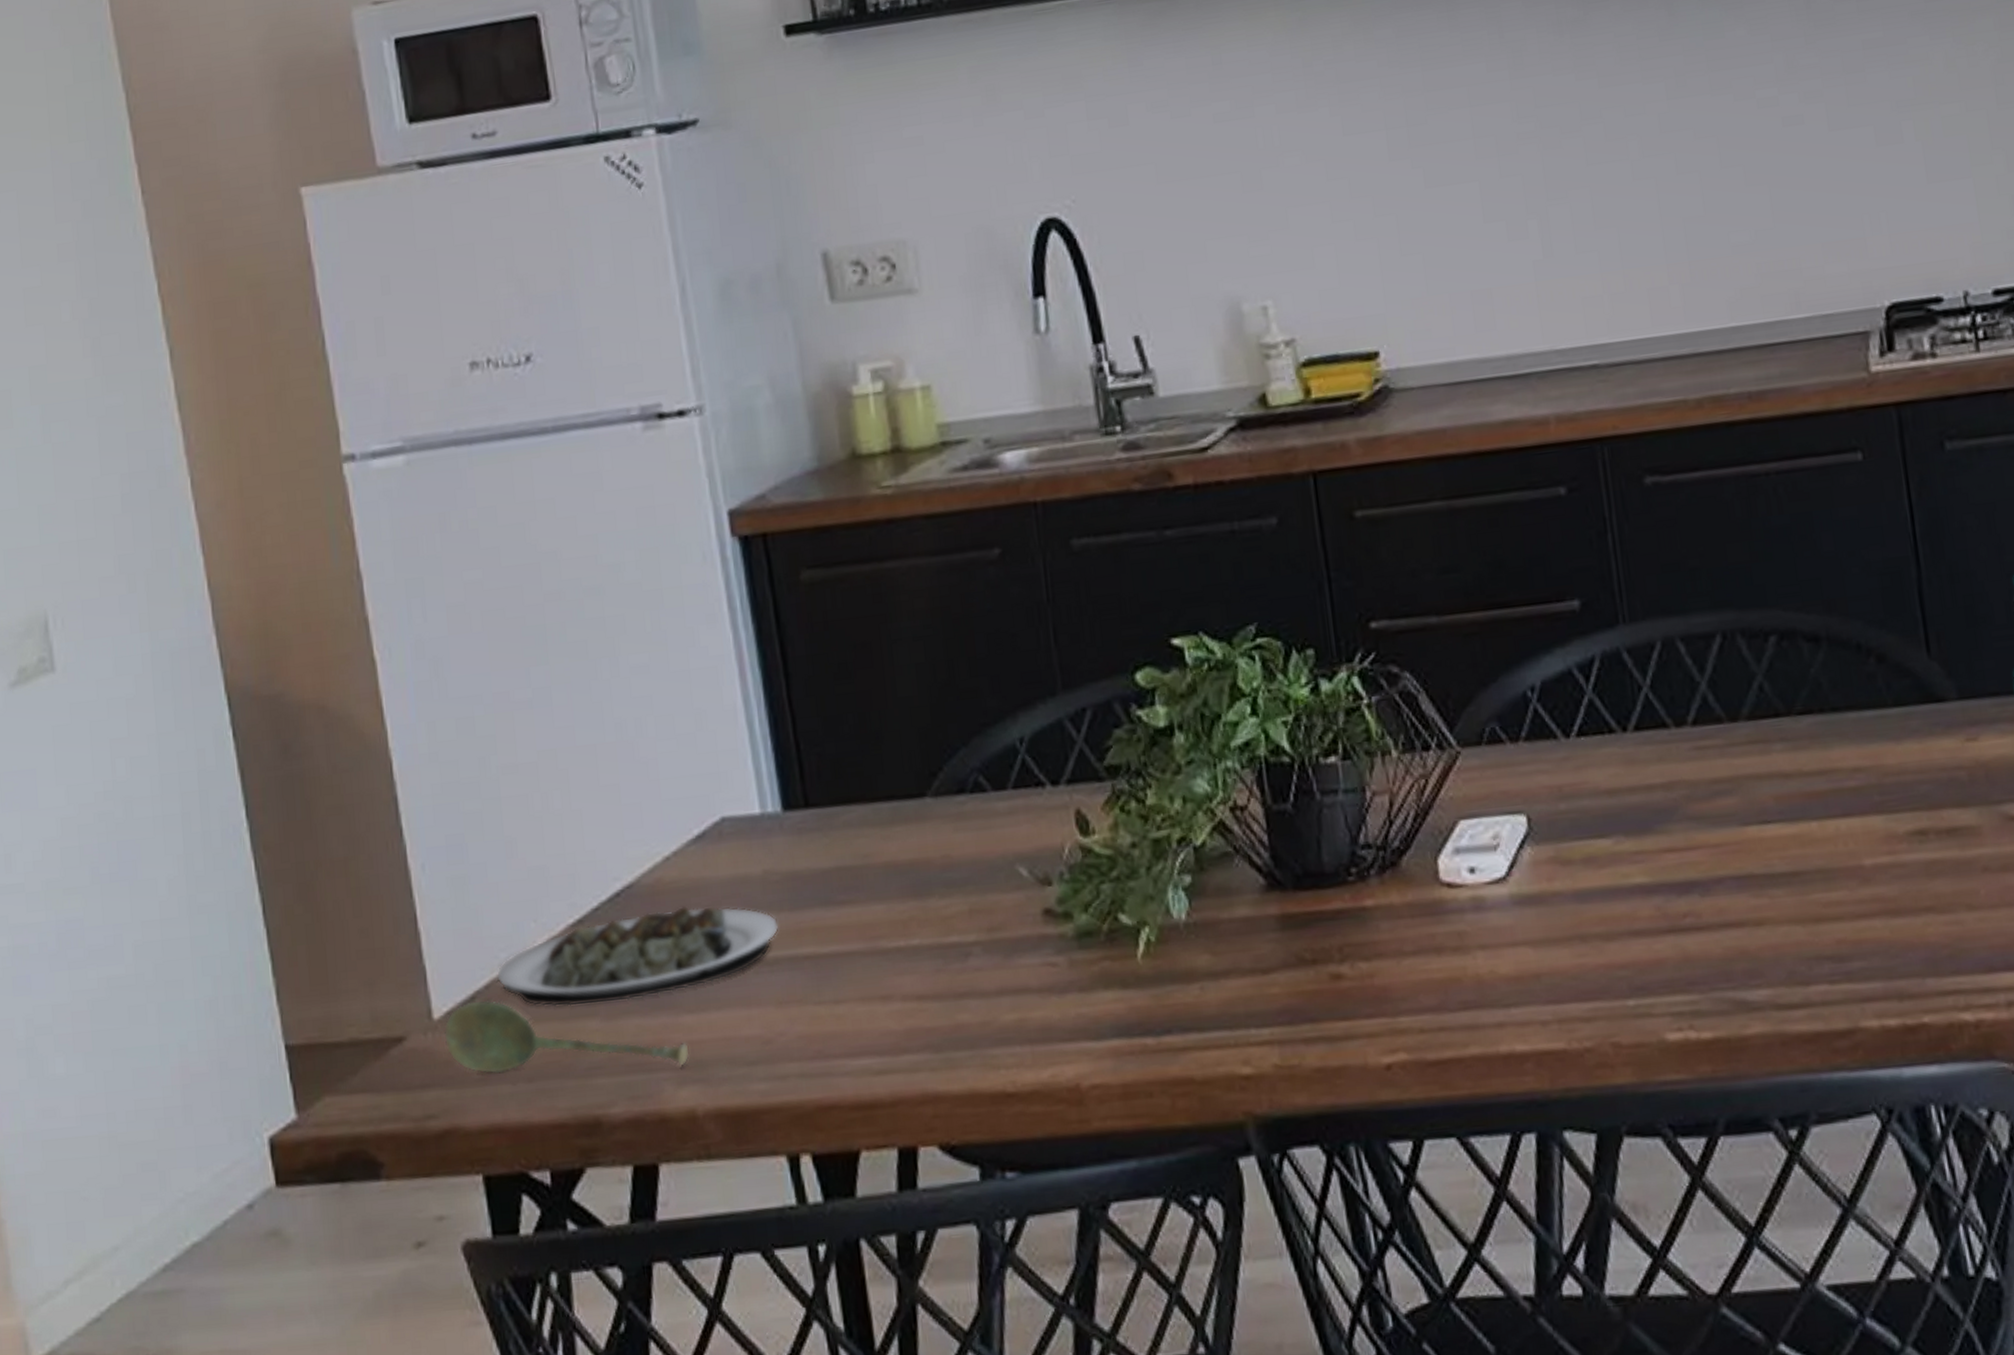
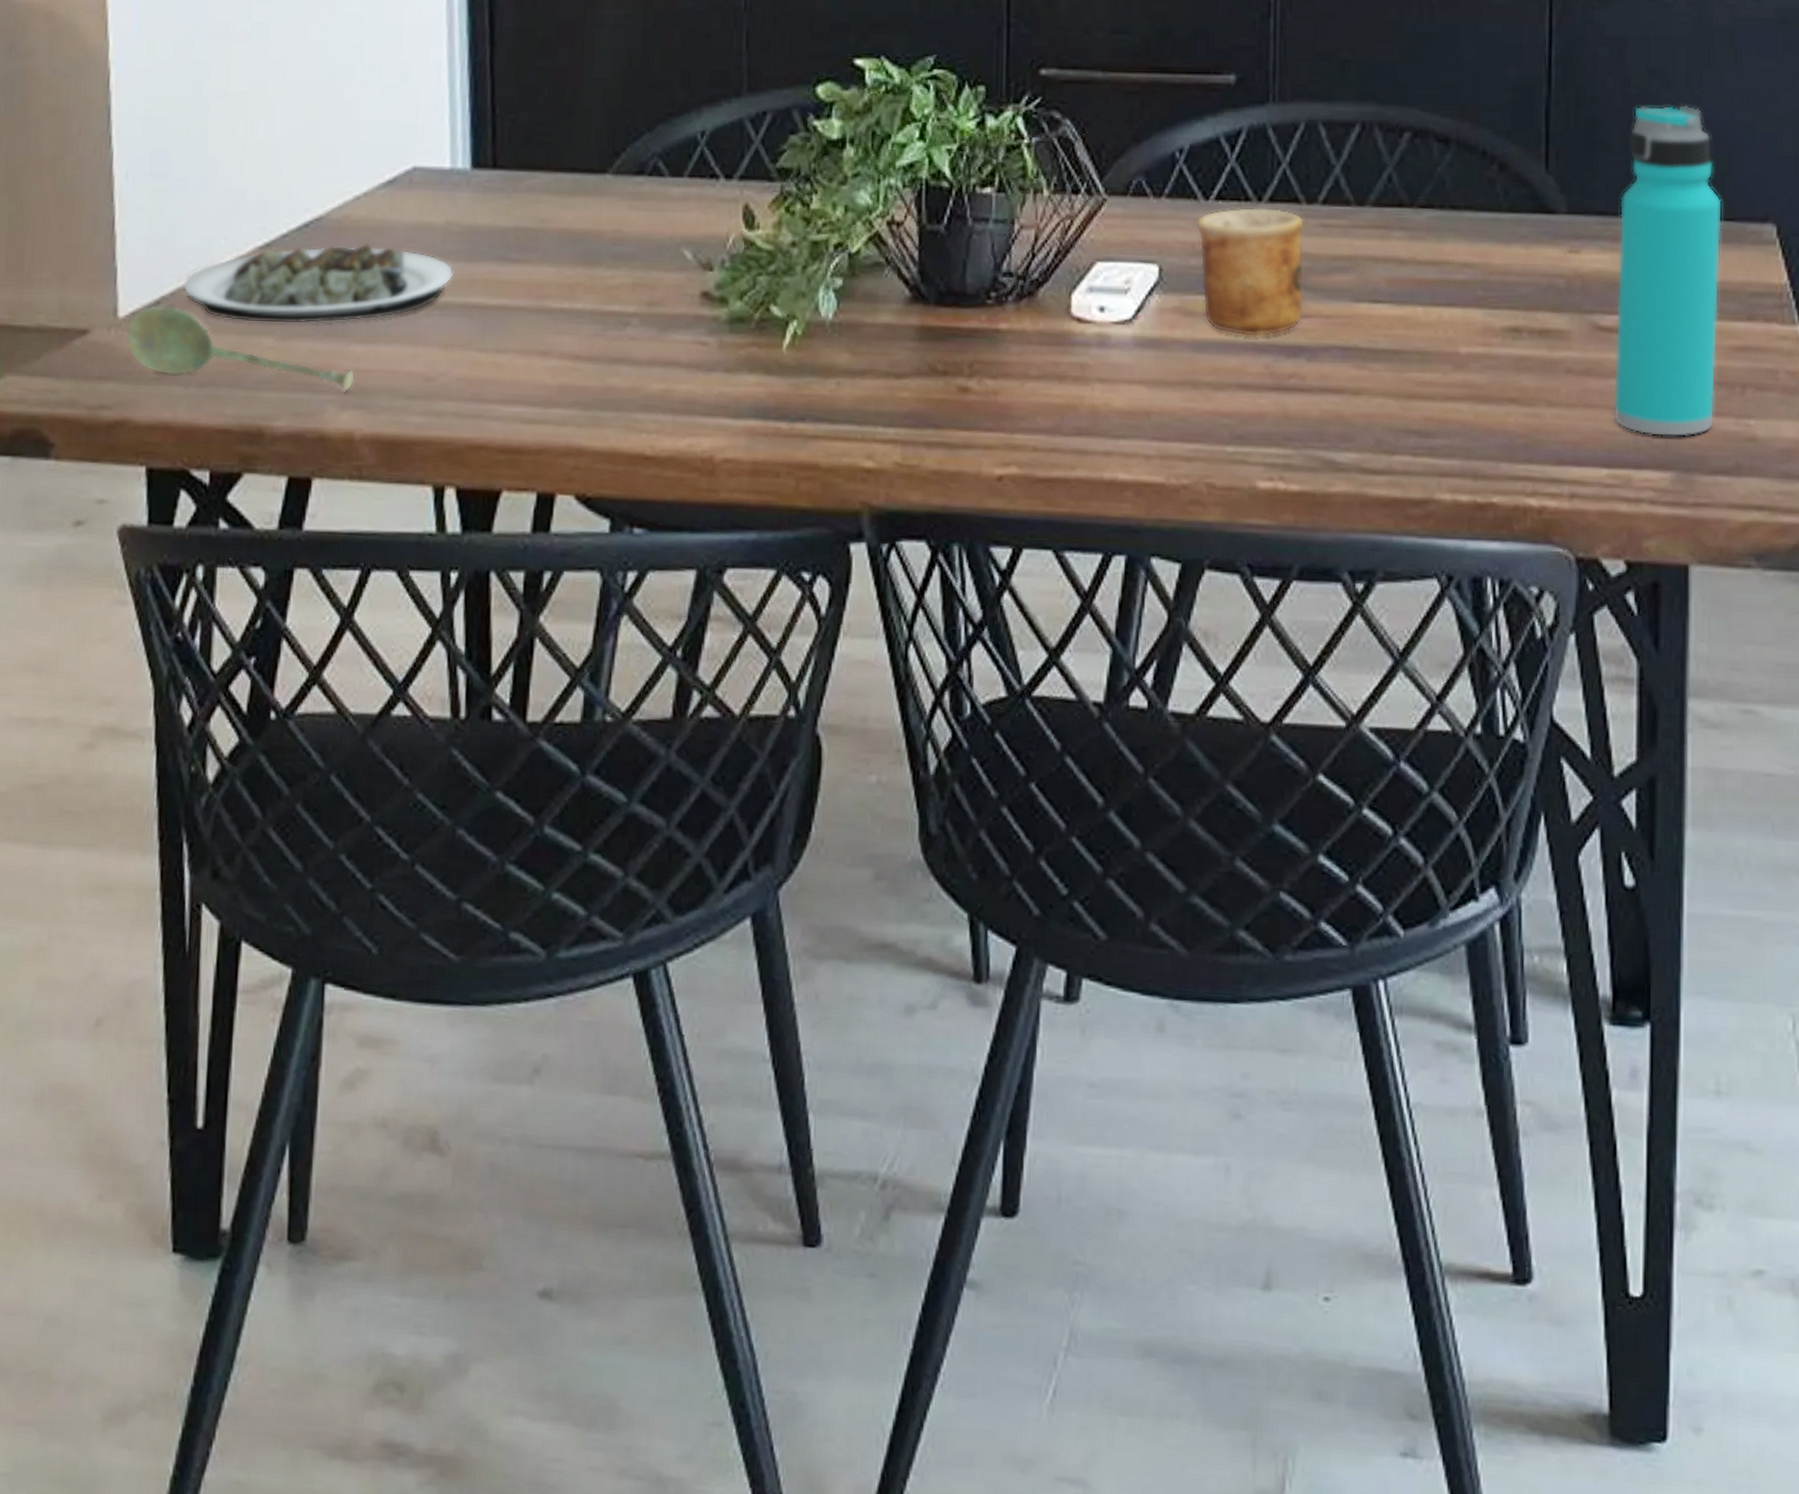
cup: none [1559,736,1689,879] -> present [1196,207,1304,336]

